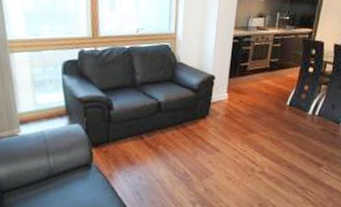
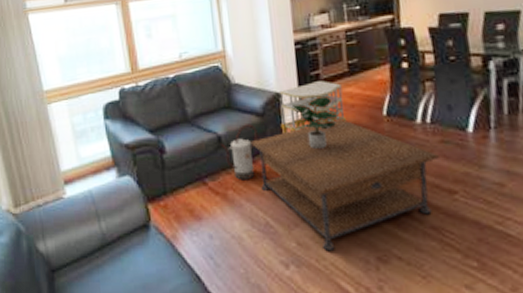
watering can: none [159,96,191,140] -> present [220,124,258,181]
coffee table: none [184,102,318,196] -> present [250,118,439,250]
shelving unit: none [209,71,262,109] -> present [279,81,346,134]
potted plant: none [221,83,255,124] -> present [291,95,339,150]

